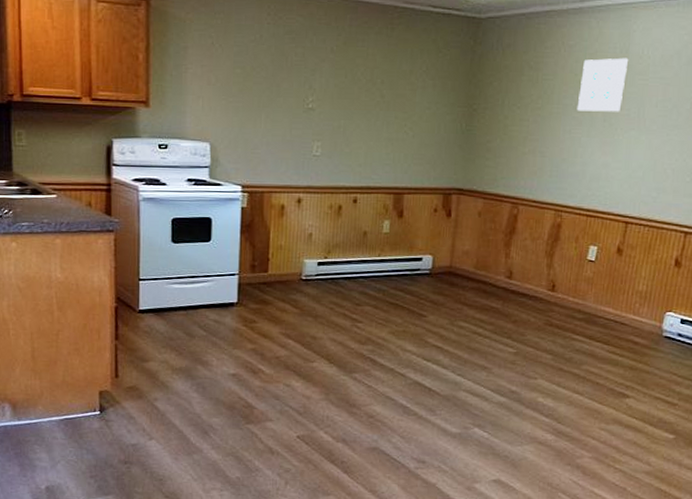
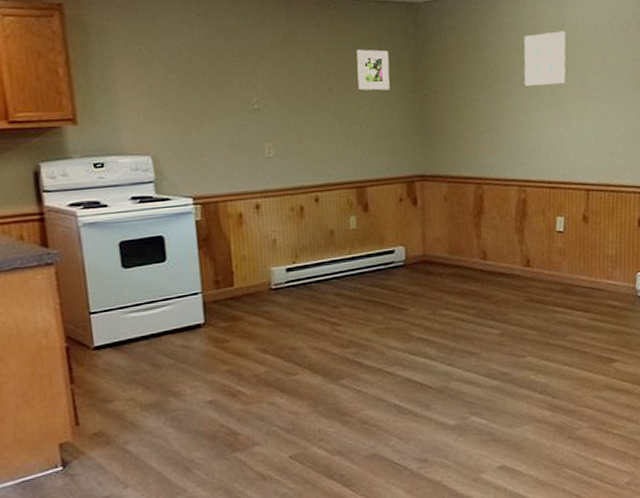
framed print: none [410,59,444,102] -> present [356,49,390,91]

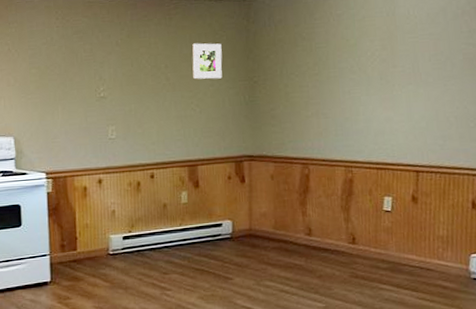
wall art: present [524,30,566,86] -> none [352,19,397,73]

